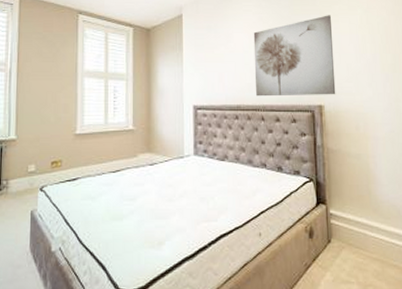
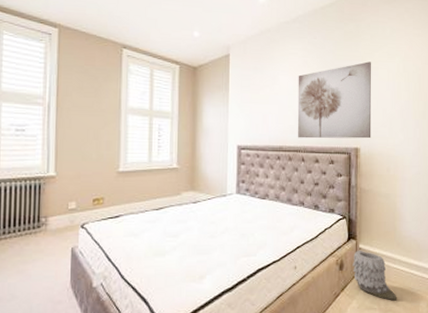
vase: none [323,215,378,274] -> present [352,249,397,301]

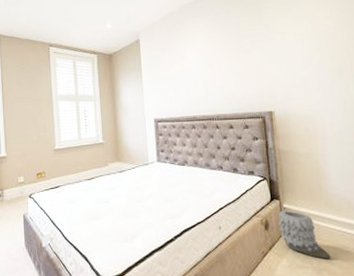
wall art: present [297,61,372,139] -> none [204,28,285,108]

